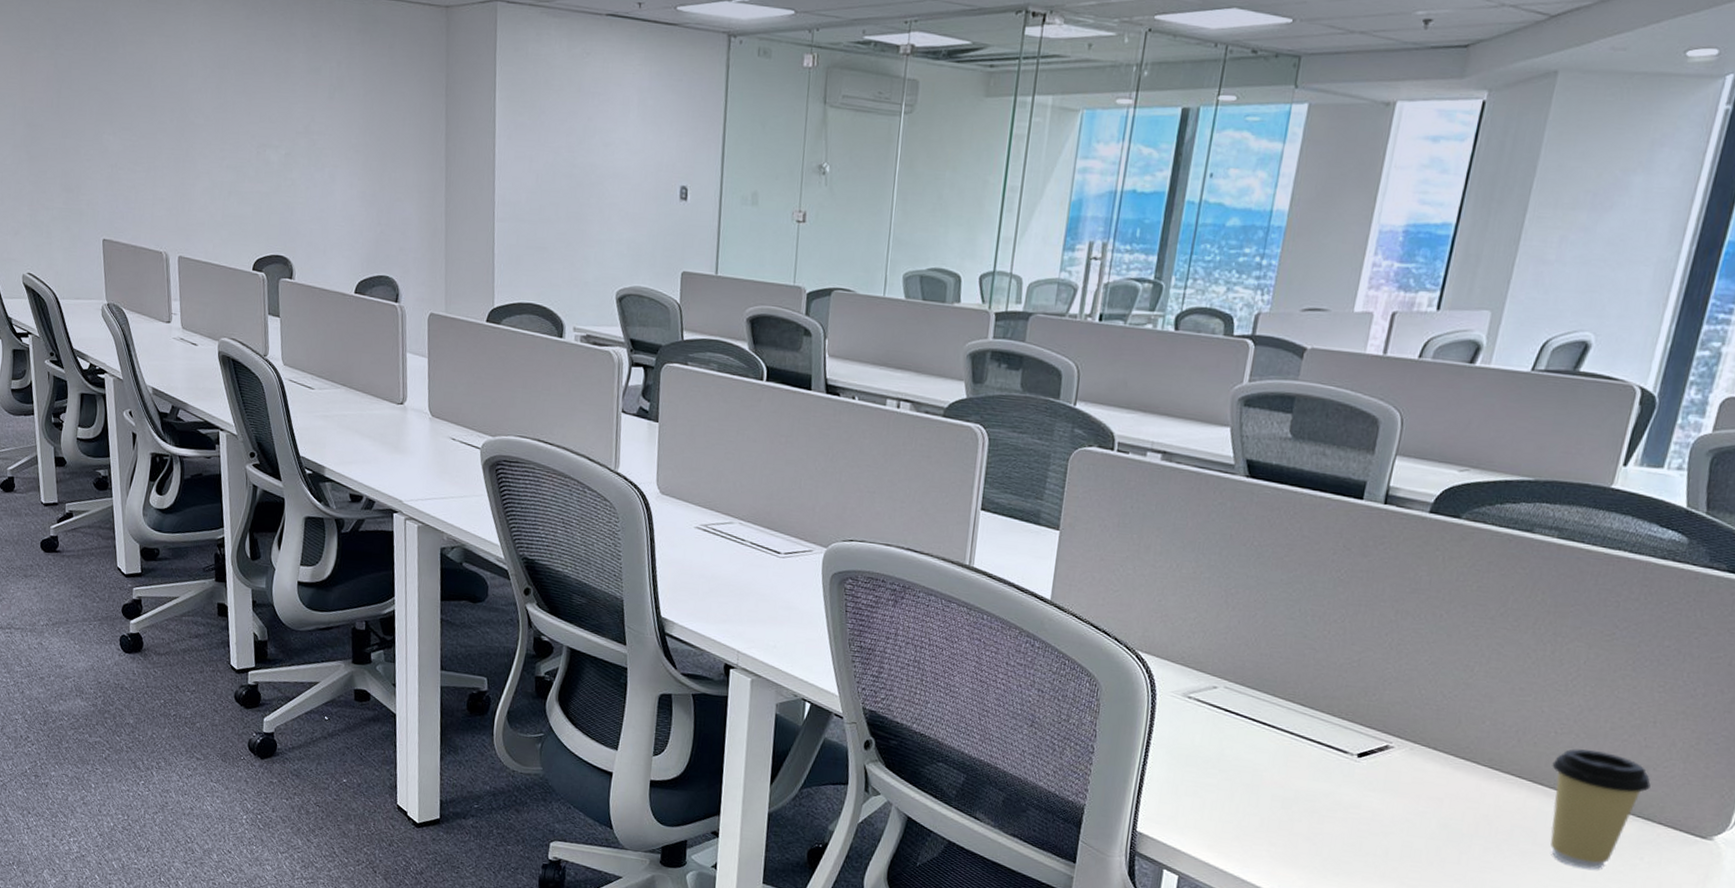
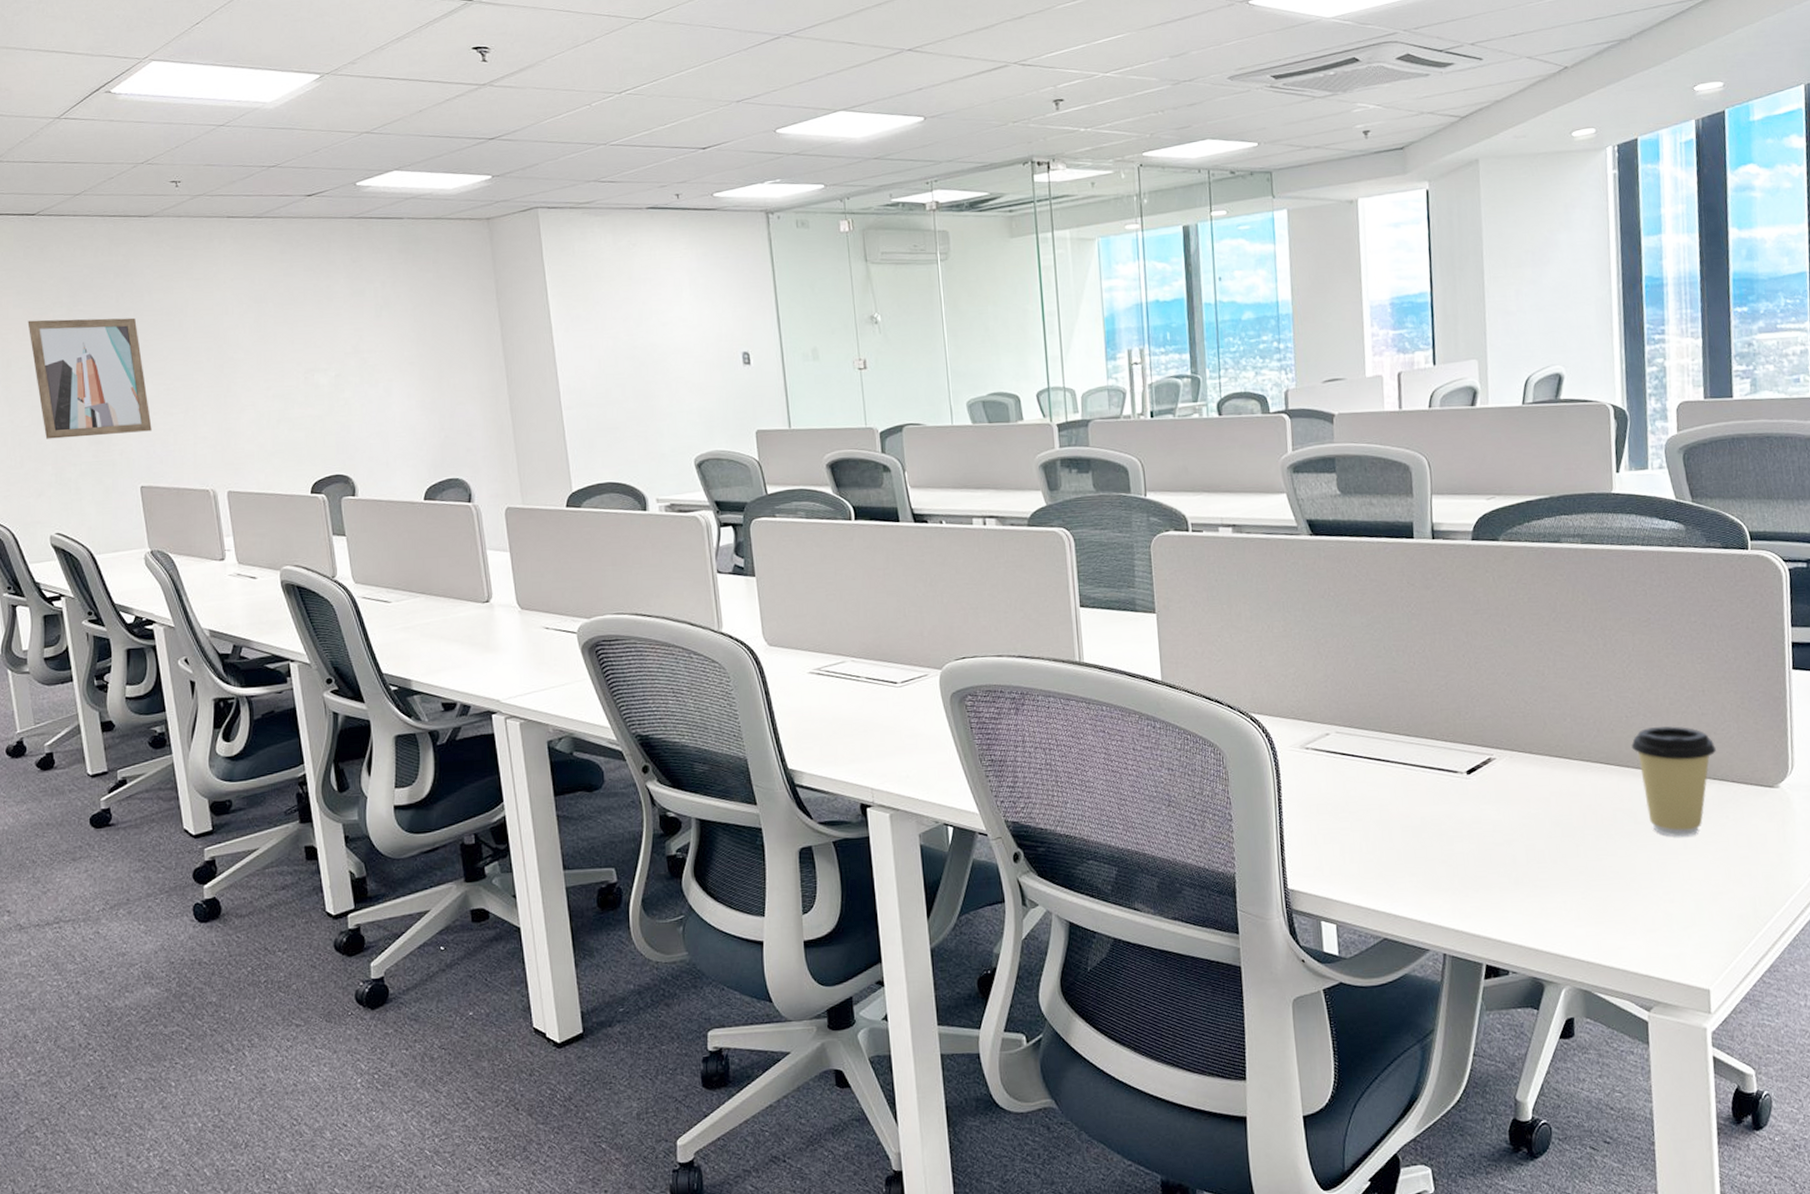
wall art: none [14,58,117,186] -> present [27,317,152,439]

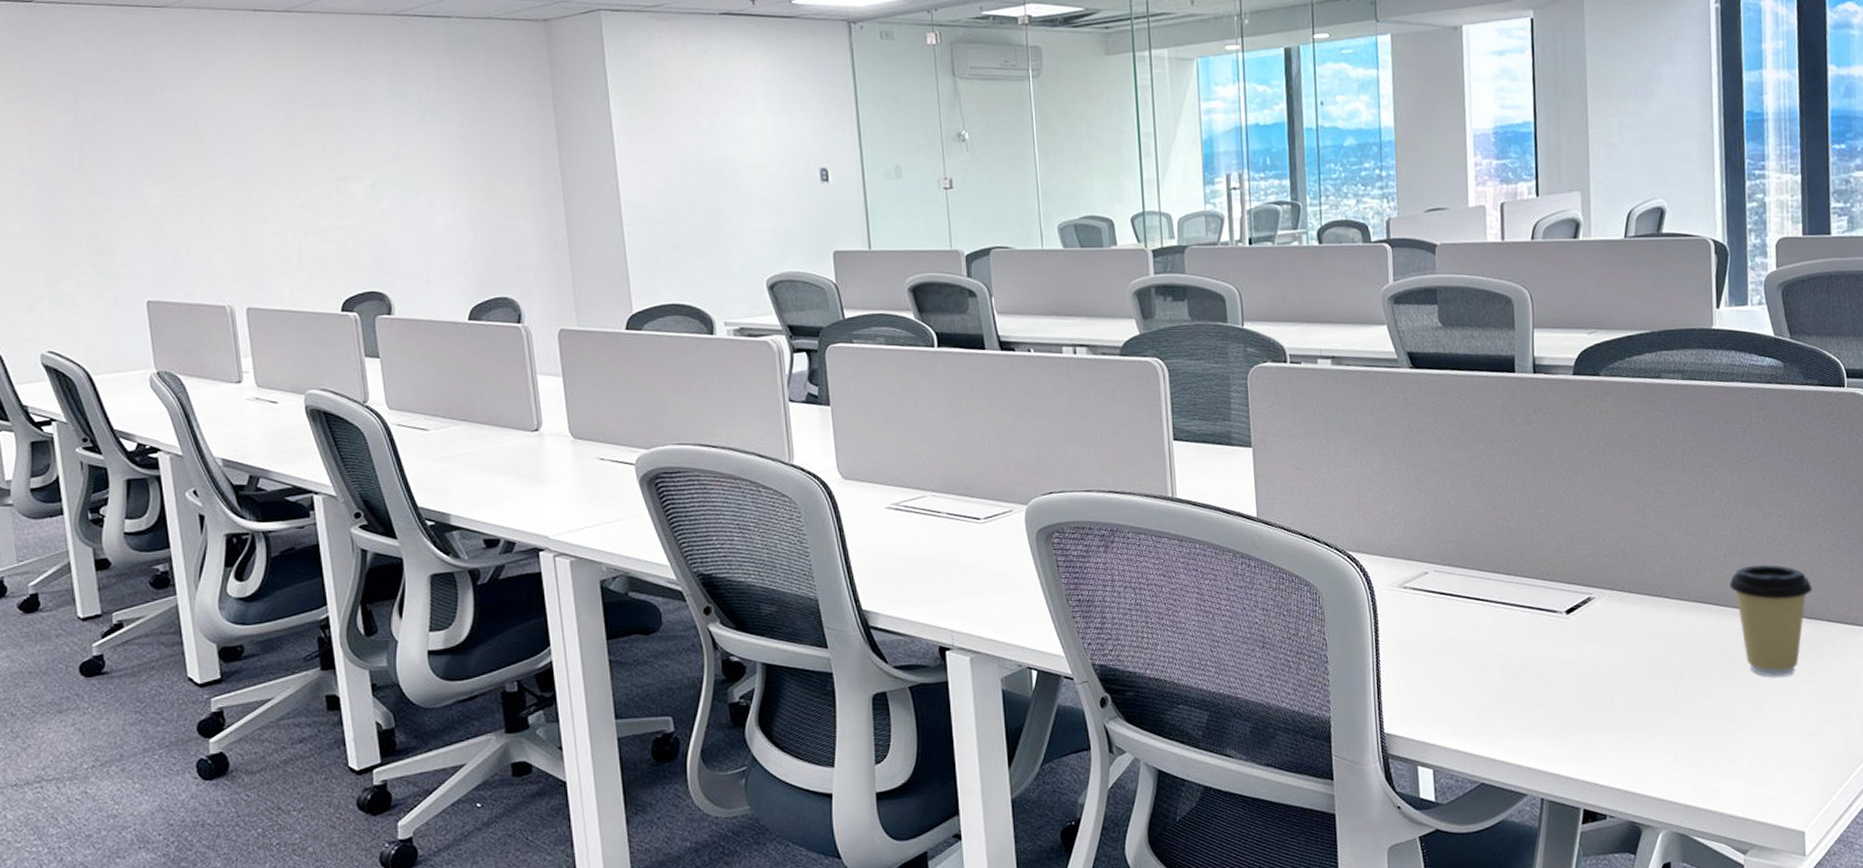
wall art: present [27,317,152,439] -> none [20,116,162,248]

